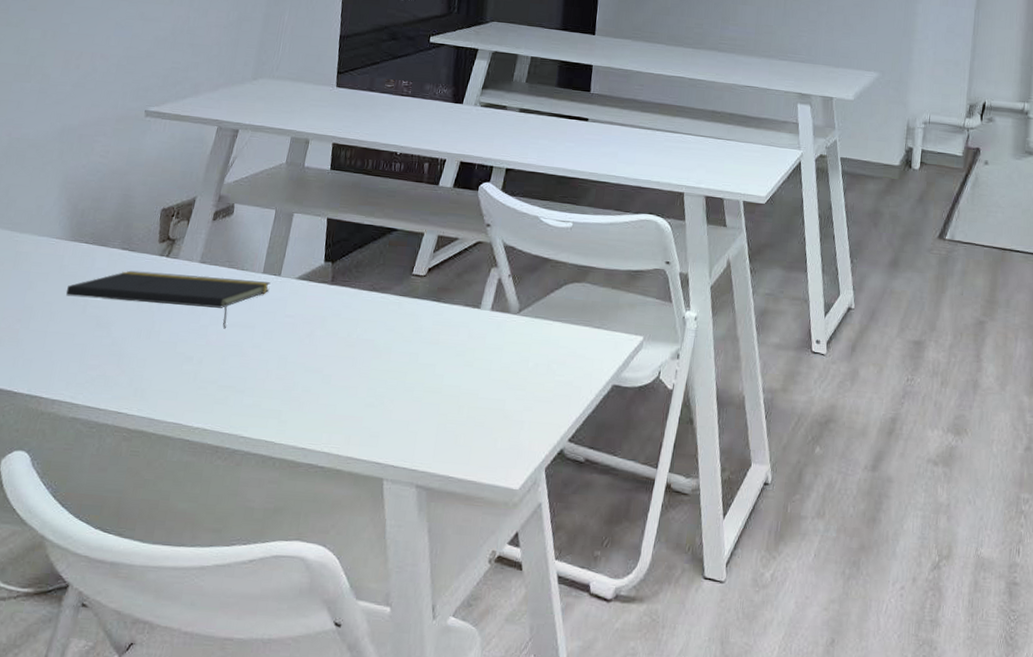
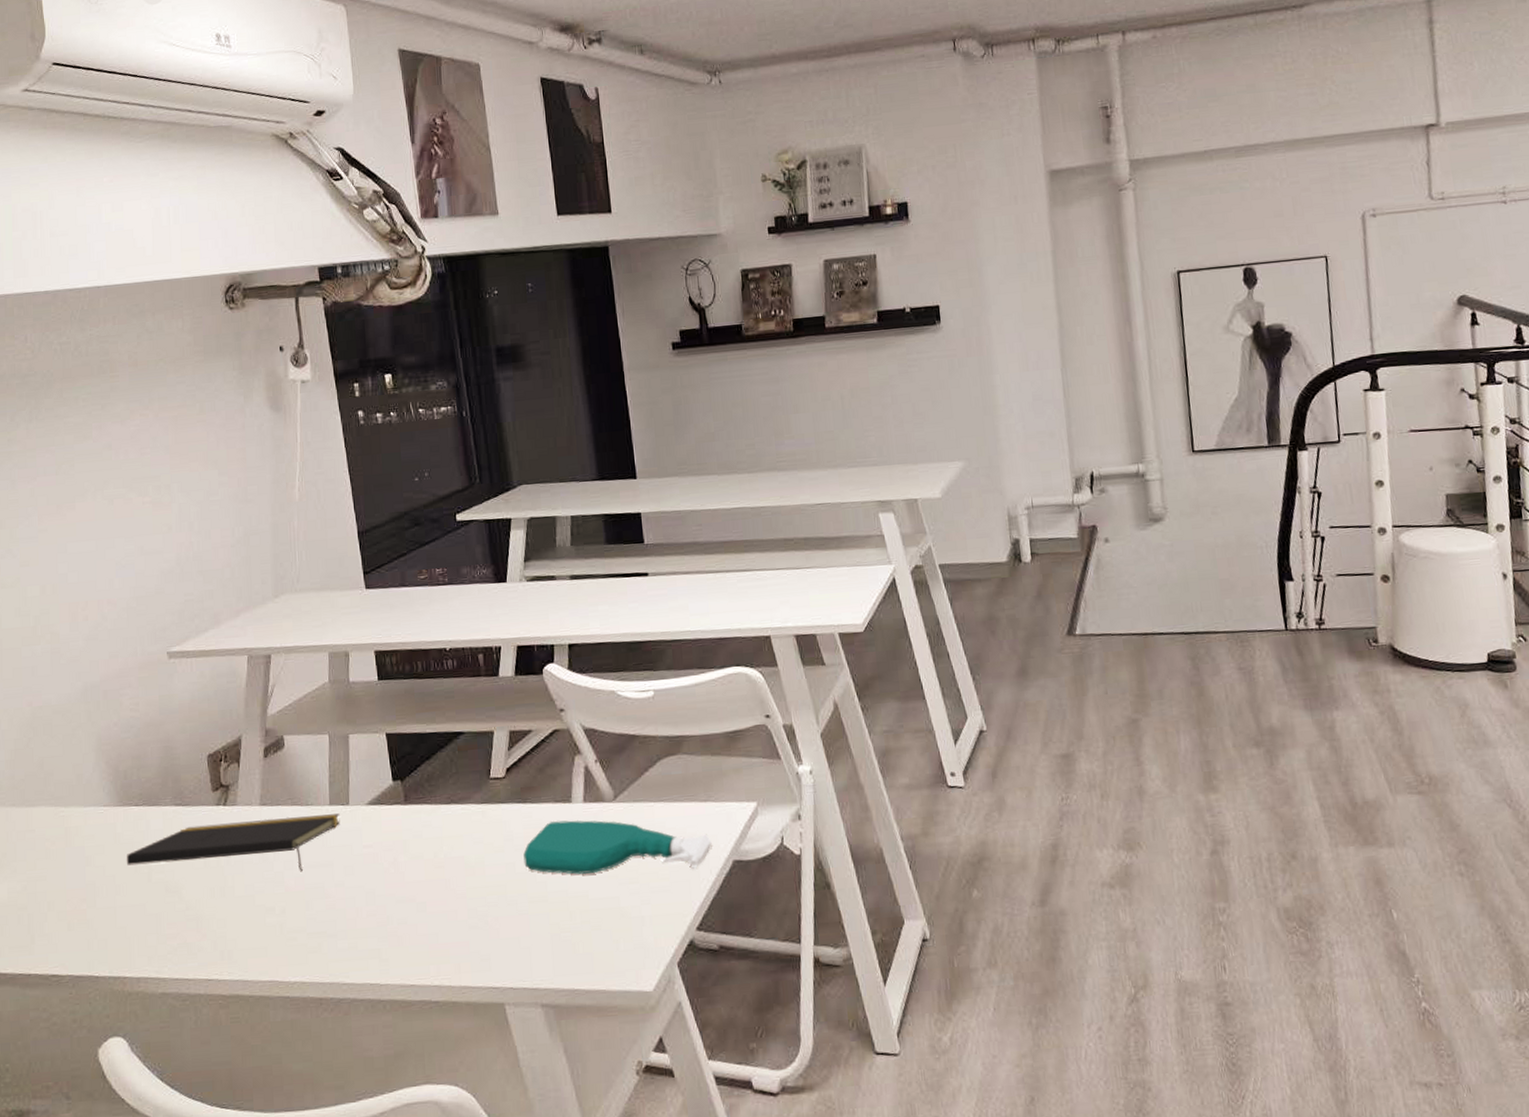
spray bottle: none [427,322,597,386] -> present [523,819,712,874]

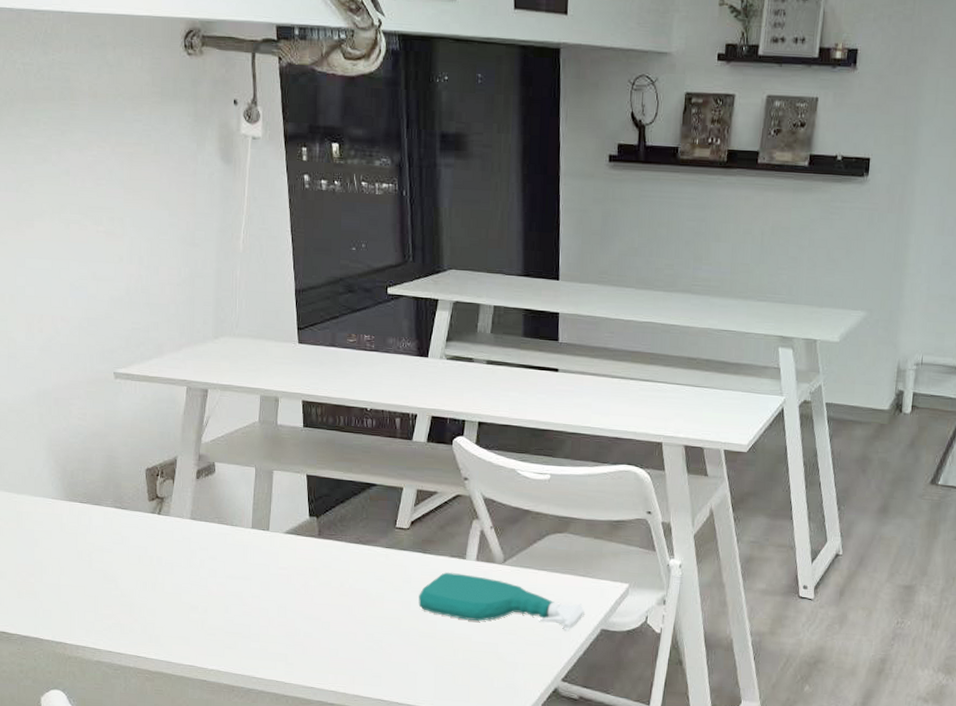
notepad: present [126,814,340,872] -> none [70,527,260,581]

